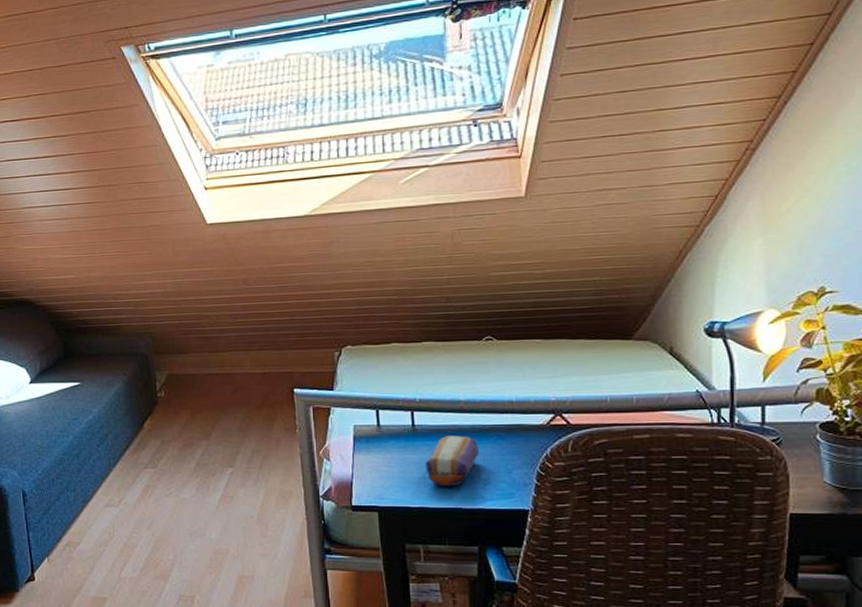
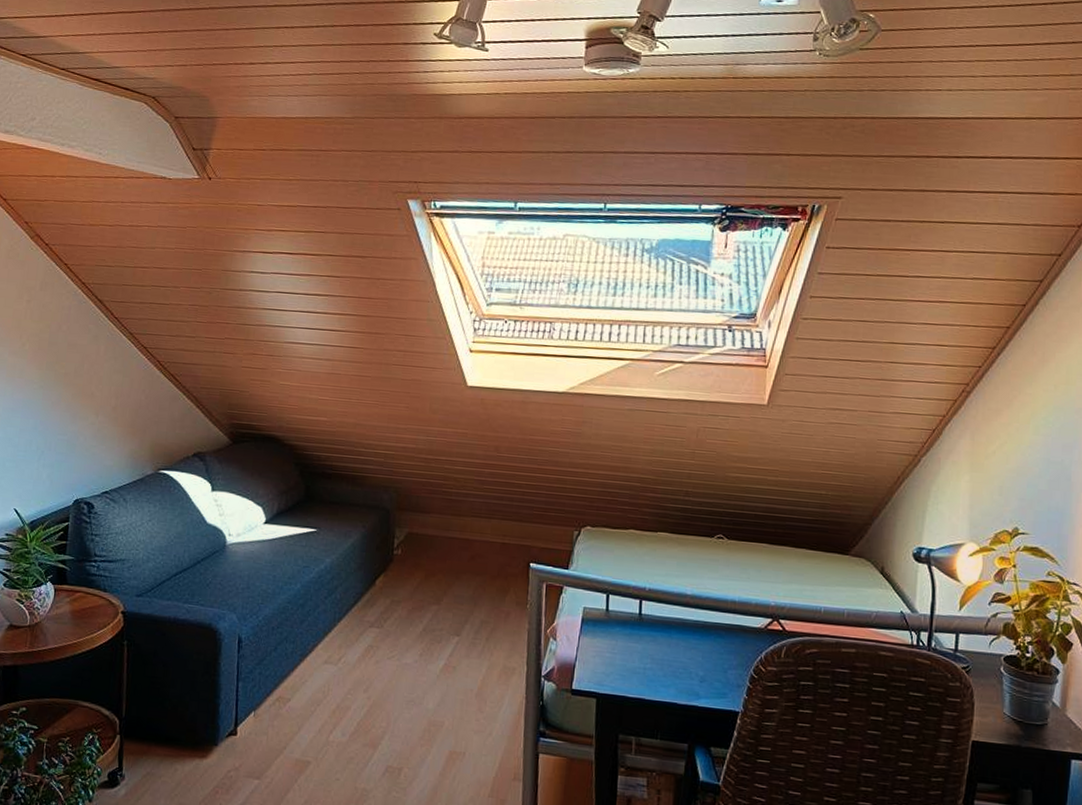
pencil case: present [425,436,480,487] -> none [647,628,700,681]

